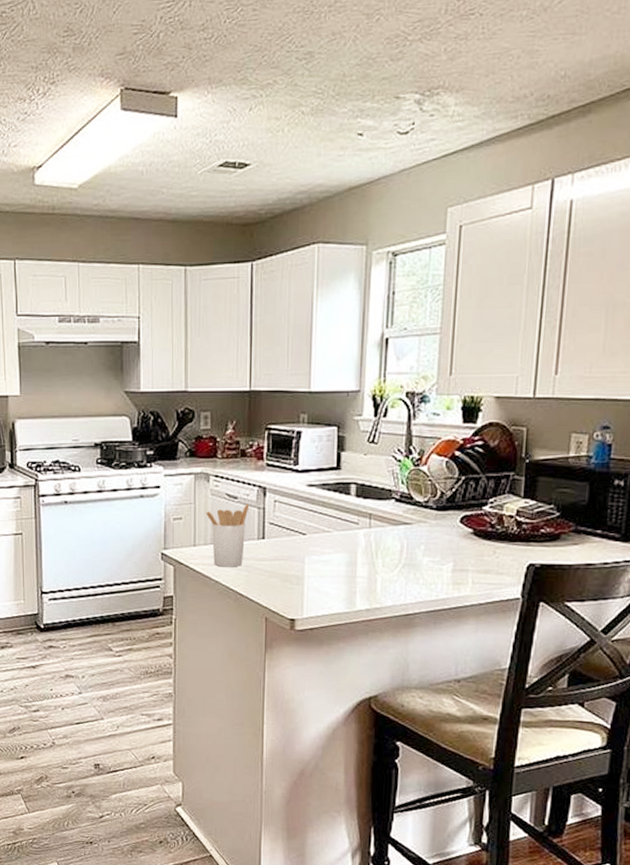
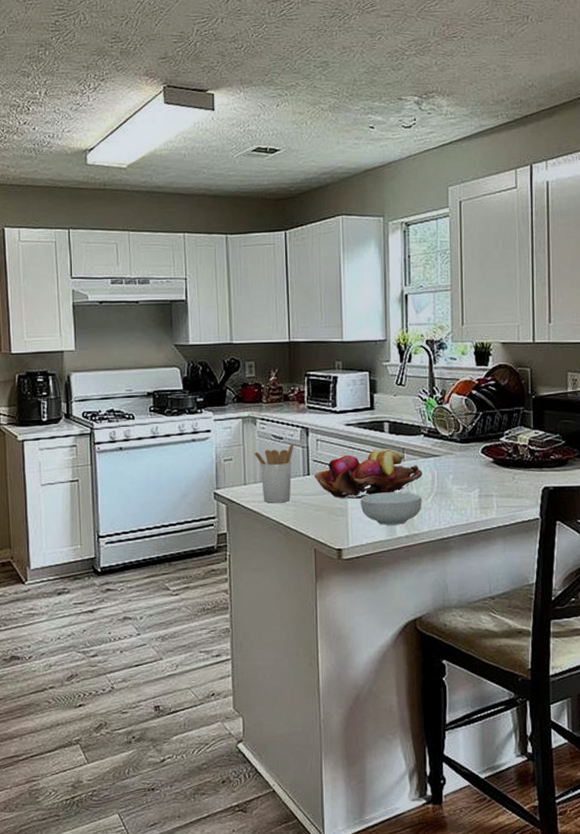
fruit basket: none [269,514,390,567] -> present [314,449,423,499]
cereal bowl: none [318,561,388,597] -> present [360,492,422,525]

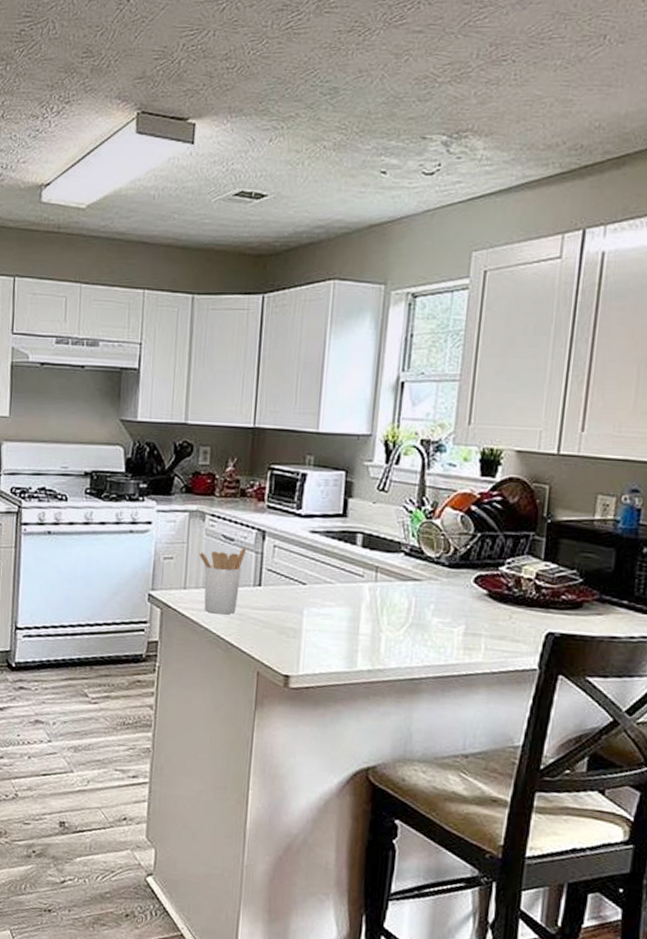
fruit basket: present [314,449,423,499] -> none [266,564,397,620]
cereal bowl: present [360,492,422,525] -> none [317,615,393,656]

